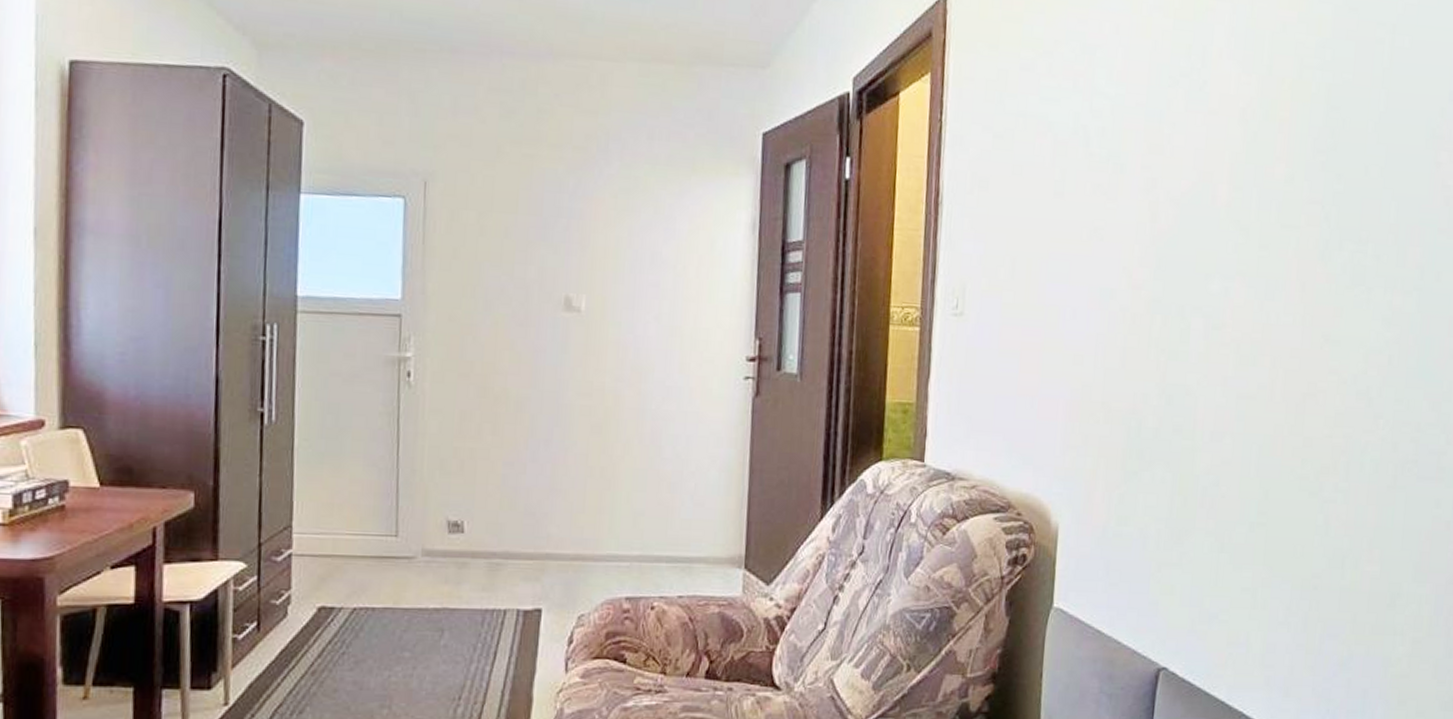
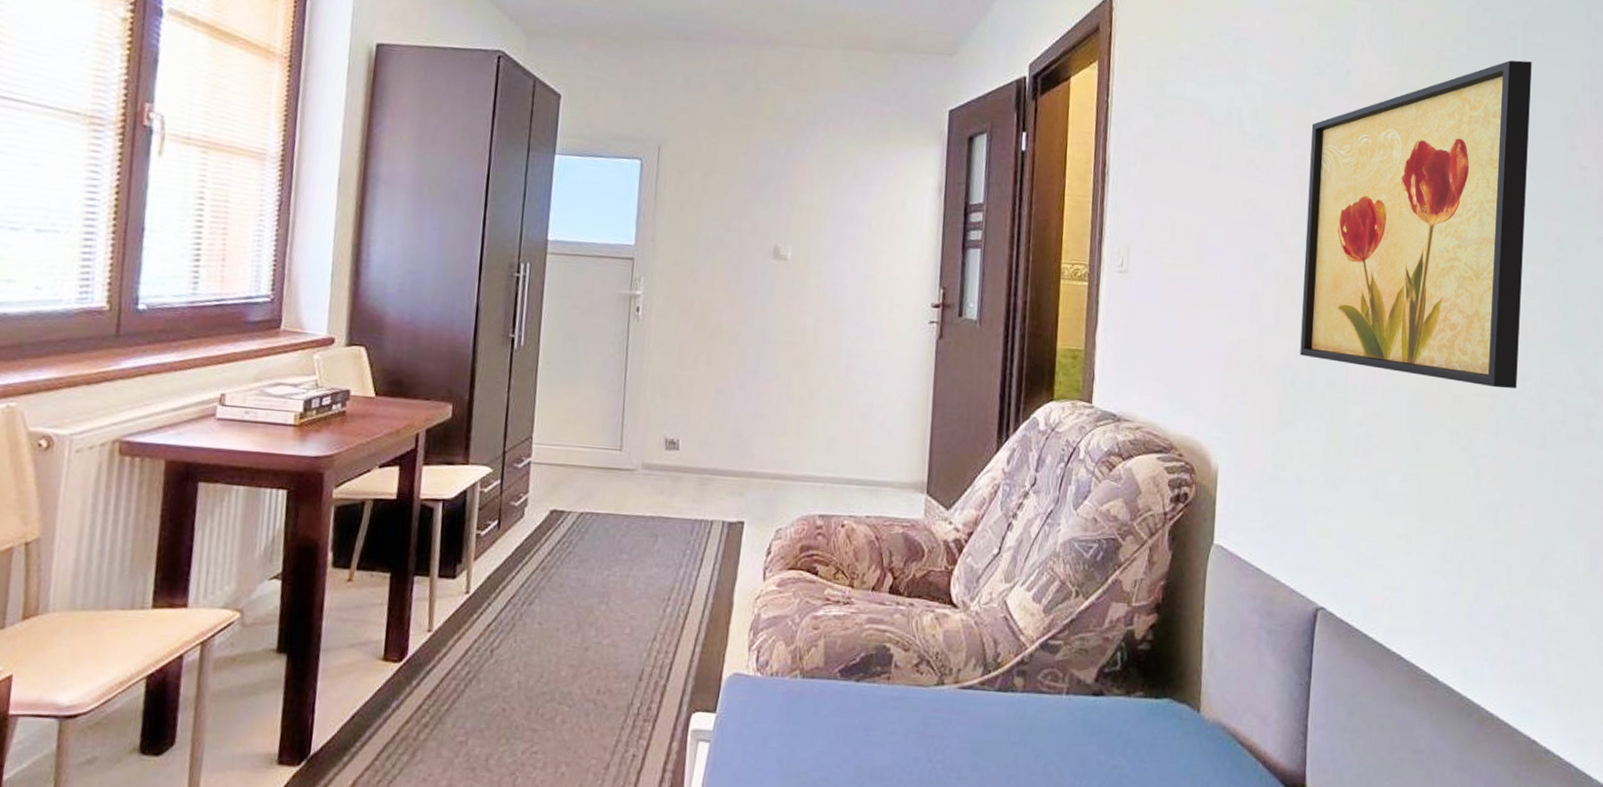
wall art: none [1146,67,1399,429] -> present [1300,60,1532,389]

